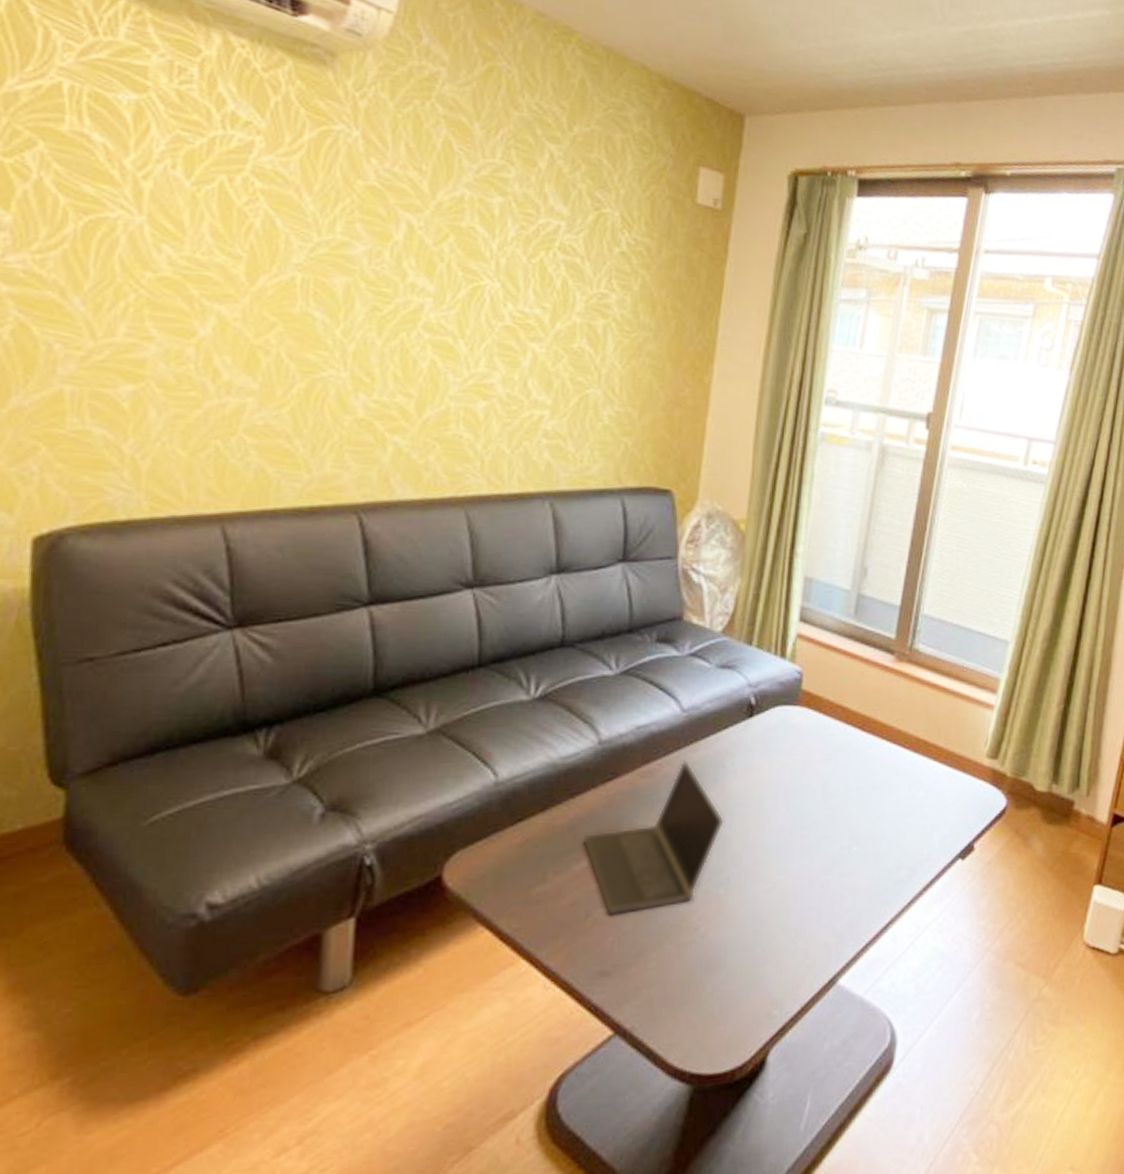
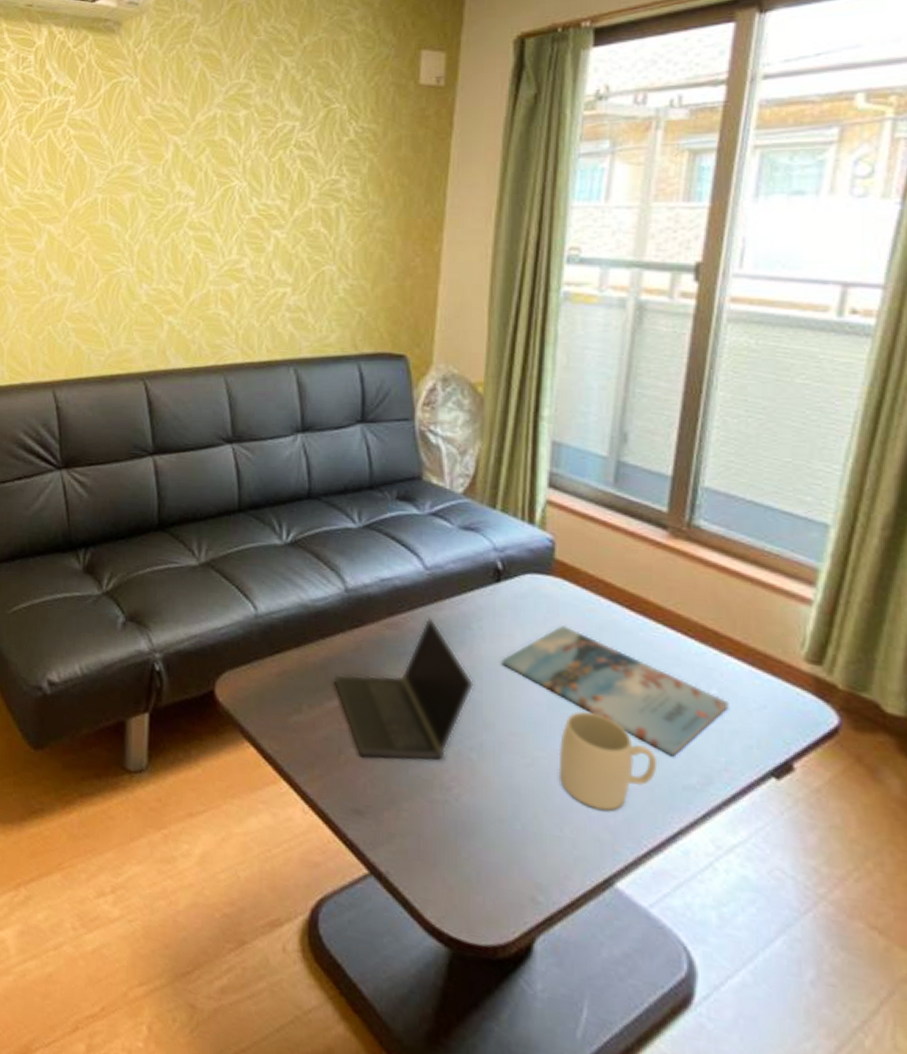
magazine: none [749,751,932,857] -> present [500,625,729,757]
mug: none [796,829,877,918] -> present [558,711,658,811]

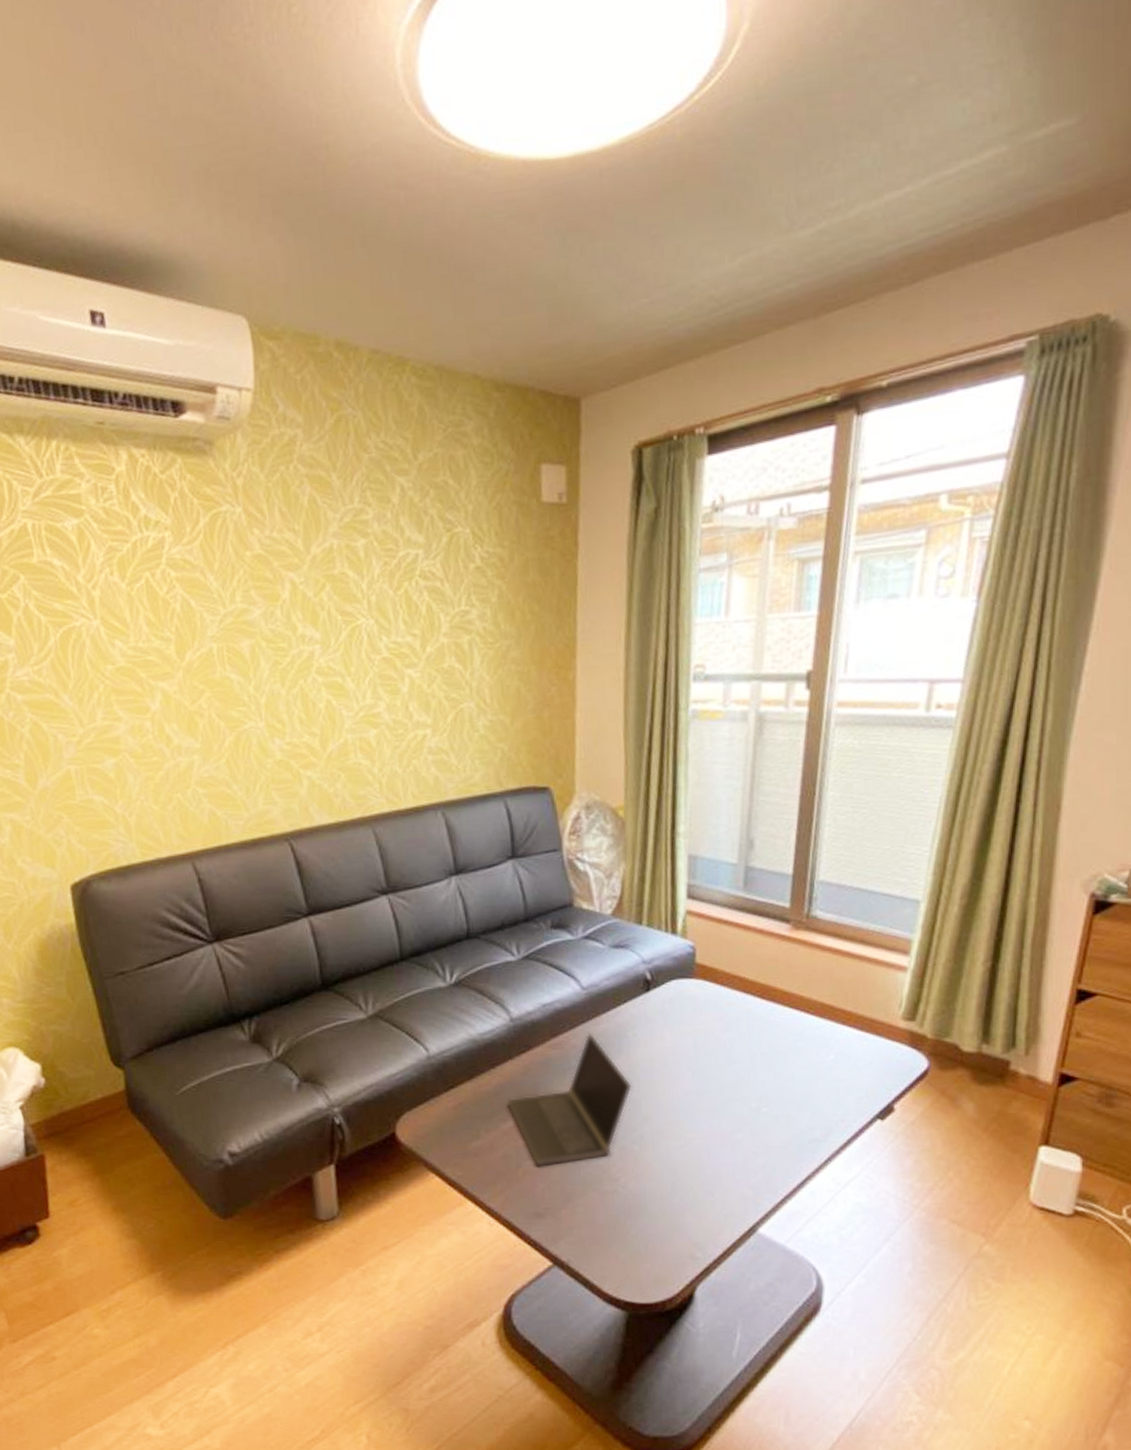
magazine: present [500,625,729,757] -> none [654,1020,844,1117]
mug: present [558,711,658,811] -> none [707,1092,789,1173]

